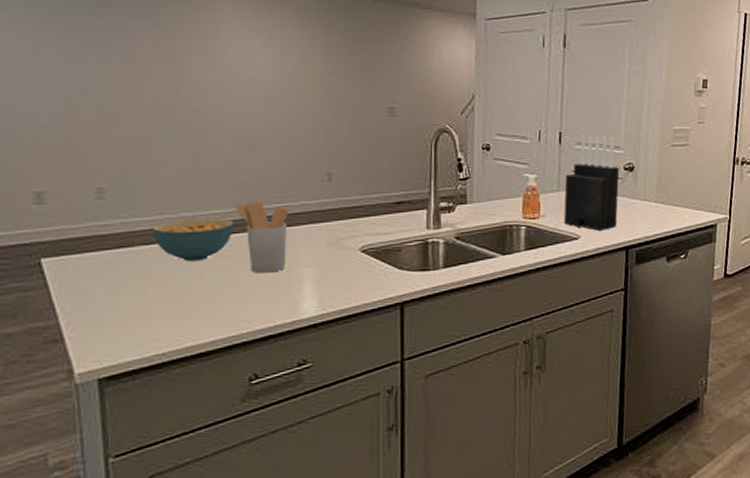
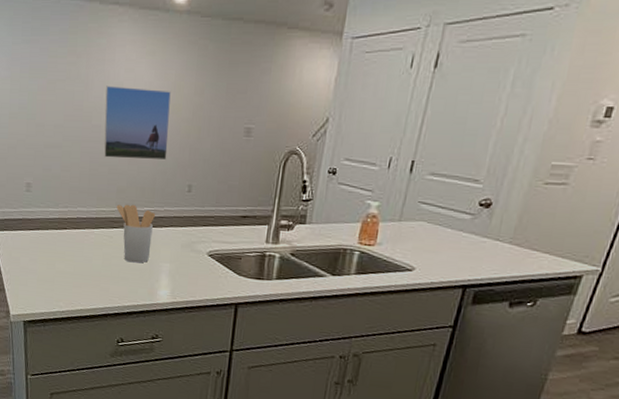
cereal bowl: present [153,217,233,261] -> none [60,212,114,247]
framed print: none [210,65,298,149] -> present [103,85,171,160]
knife block: present [564,135,620,231] -> none [400,165,476,266]

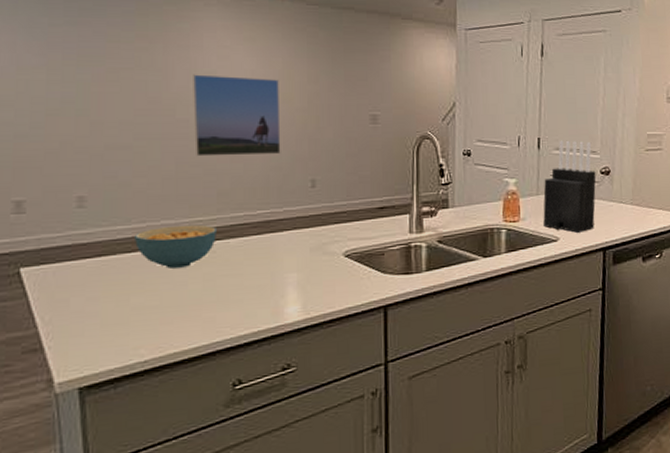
cereal bowl: none [60,212,114,247] -> present [135,224,216,269]
utensil holder: present [116,204,156,263] -> none [218,208,273,280]
knife block: none [400,165,476,266] -> present [543,140,596,233]

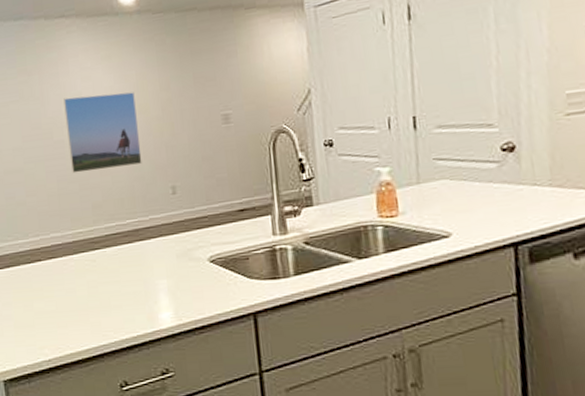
cereal bowl: present [135,224,216,269] -> none [32,236,95,277]
knife block: present [543,140,596,233] -> none [425,113,499,226]

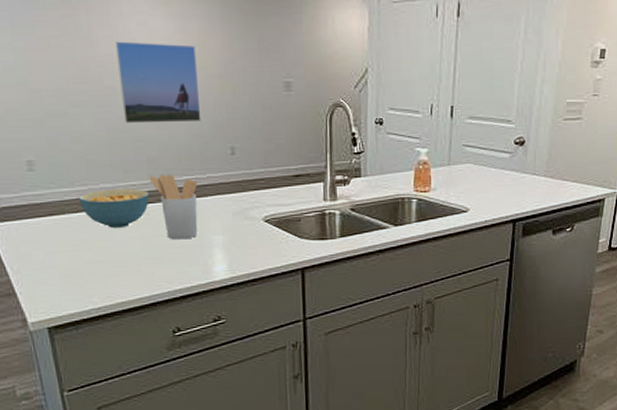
cereal bowl: none [32,236,95,277] -> present [79,188,149,228]
utensil holder: none [94,219,142,286] -> present [149,174,198,240]

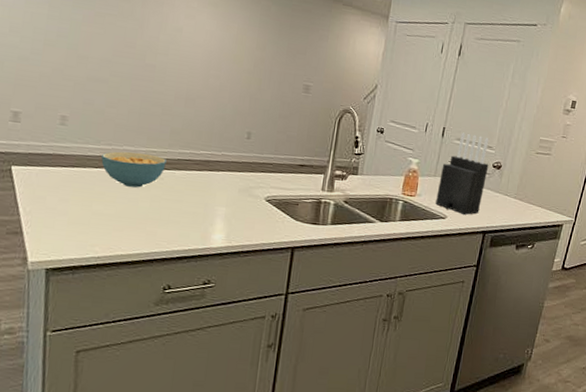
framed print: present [115,41,201,124] -> none [158,27,233,106]
utensil holder: present [149,174,198,240] -> none [169,146,213,207]
knife block: none [454,108,510,204] -> present [436,132,490,215]

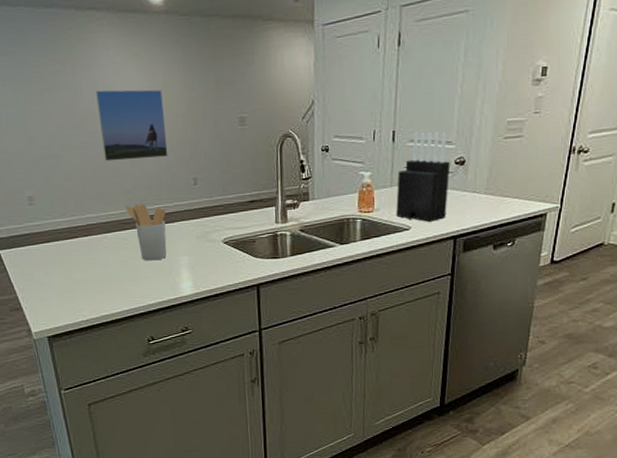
cereal bowl: present [101,151,166,188] -> none [69,217,126,252]
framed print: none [158,27,233,106] -> present [96,89,168,162]
utensil holder: none [169,146,213,207] -> present [125,204,167,261]

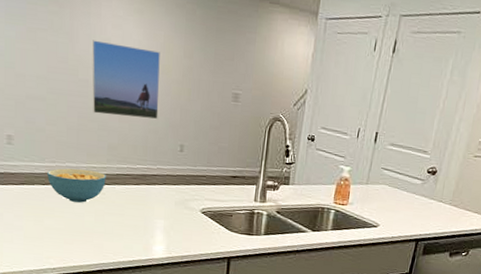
cereal bowl: none [69,217,126,252] -> present [47,168,106,203]
utensil holder: present [125,204,167,261] -> none [108,161,149,220]
knife block: present [396,131,450,222] -> none [368,137,425,223]

